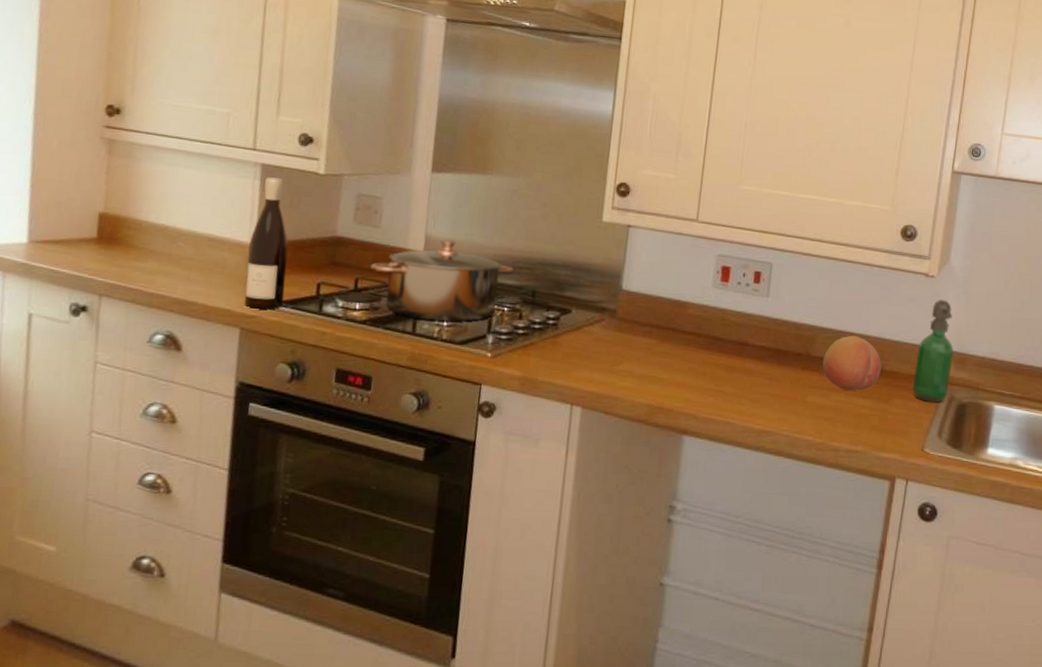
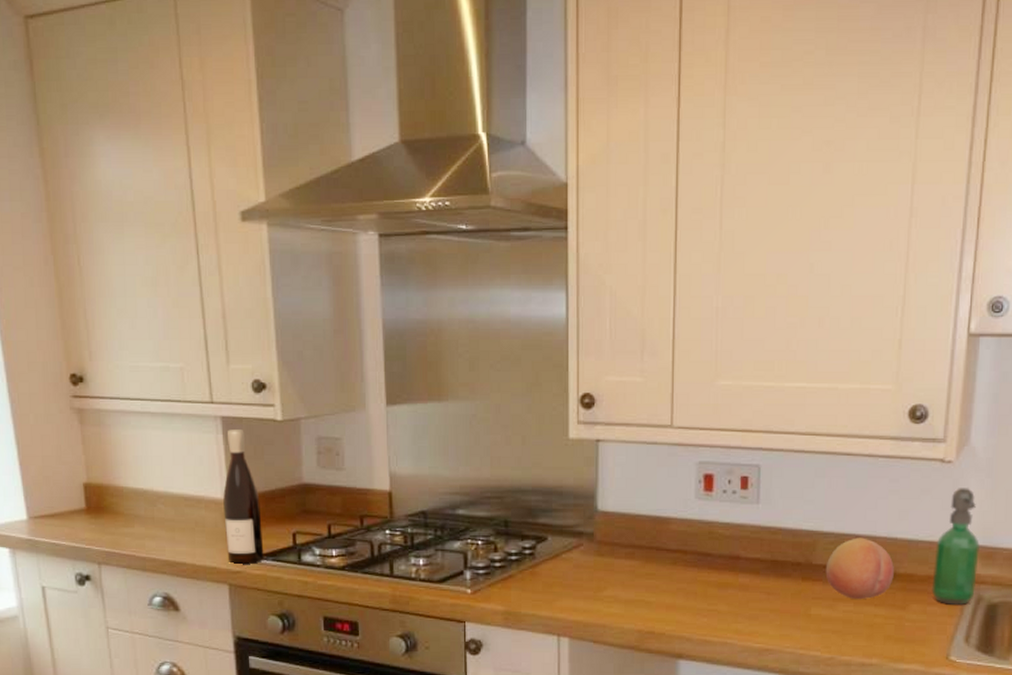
cooking pot: present [370,239,514,322] -> none [340,476,483,560]

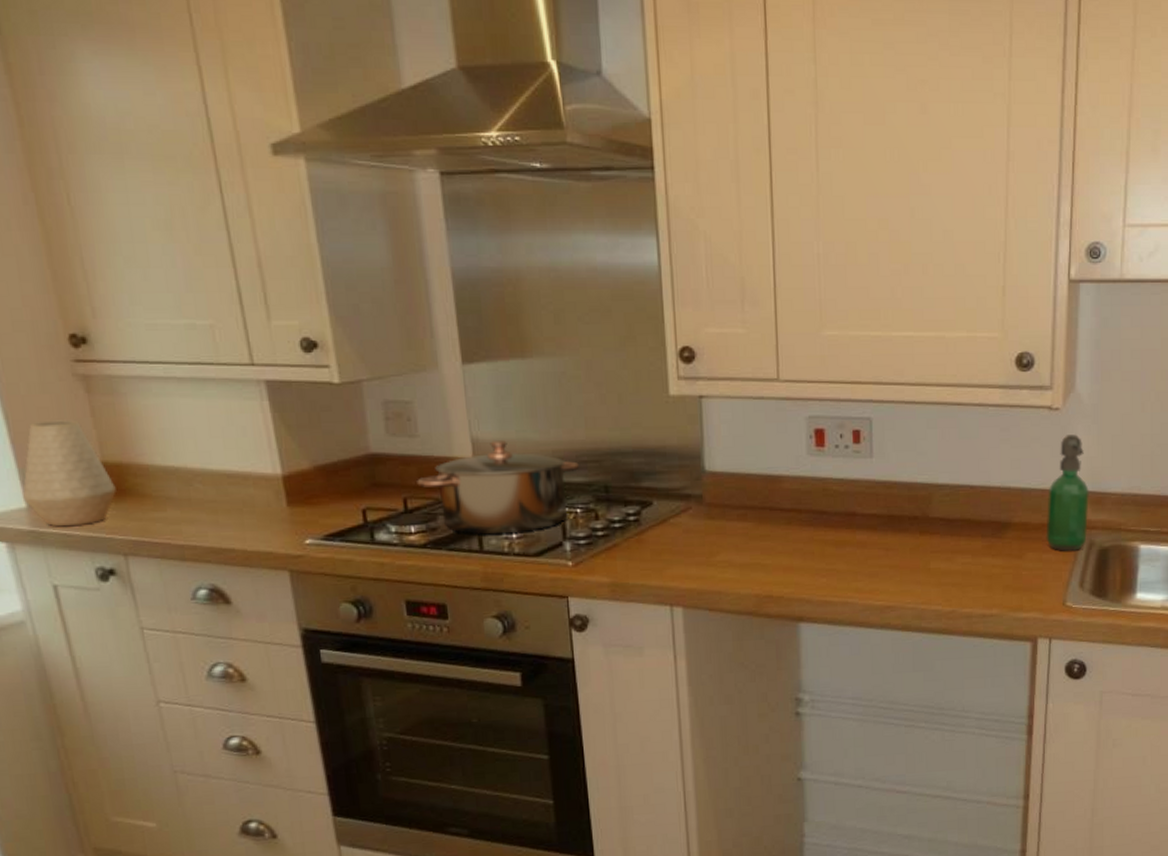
vase: none [25,446,96,537] -> present [22,419,116,527]
bottle: present [223,430,264,564] -> none [274,395,330,547]
cooking pot: none [340,476,483,560] -> present [417,440,579,534]
fruit: present [825,537,894,600] -> none [942,488,1009,551]

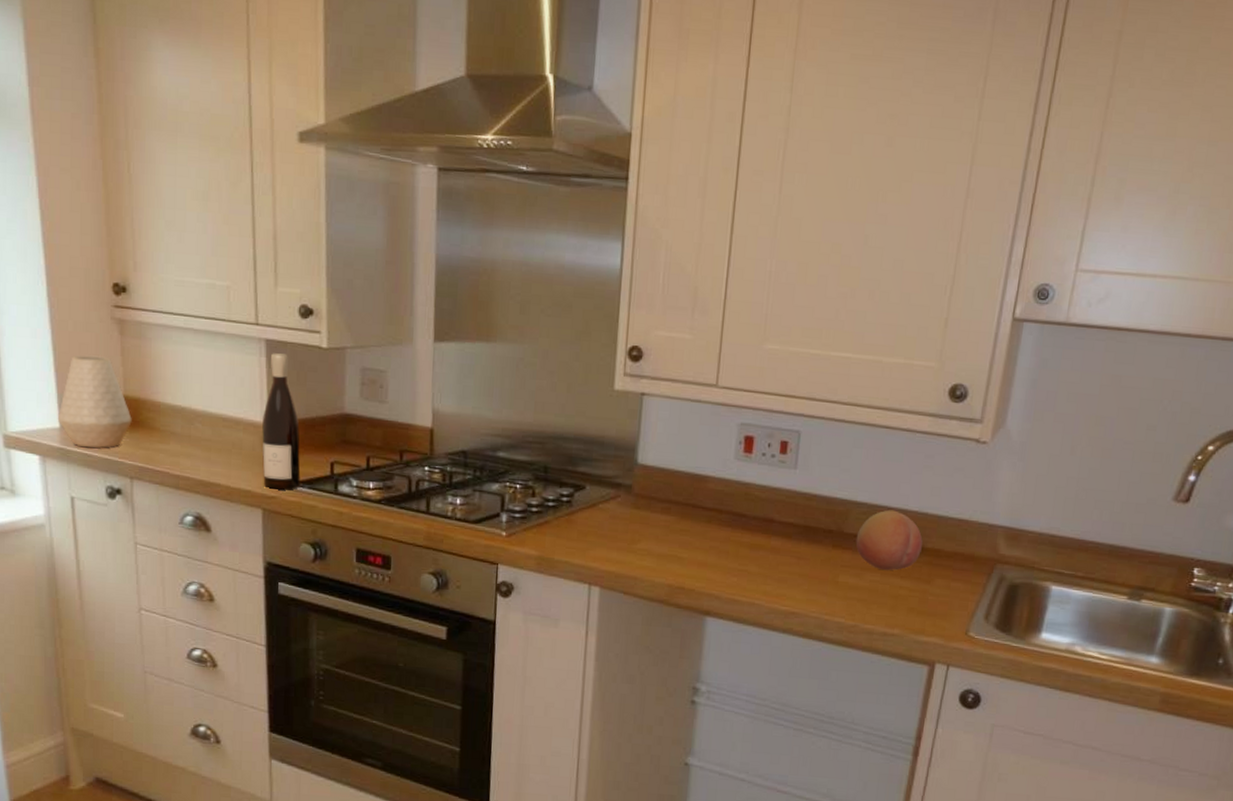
bottle: none [274,395,330,547] -> present [262,353,301,490]
cooking pot: present [417,440,579,534] -> none [380,414,524,500]
fruit: none [942,488,1009,551] -> present [856,510,923,571]
soap dispenser: present [1046,434,1089,551] -> none [957,469,1007,583]

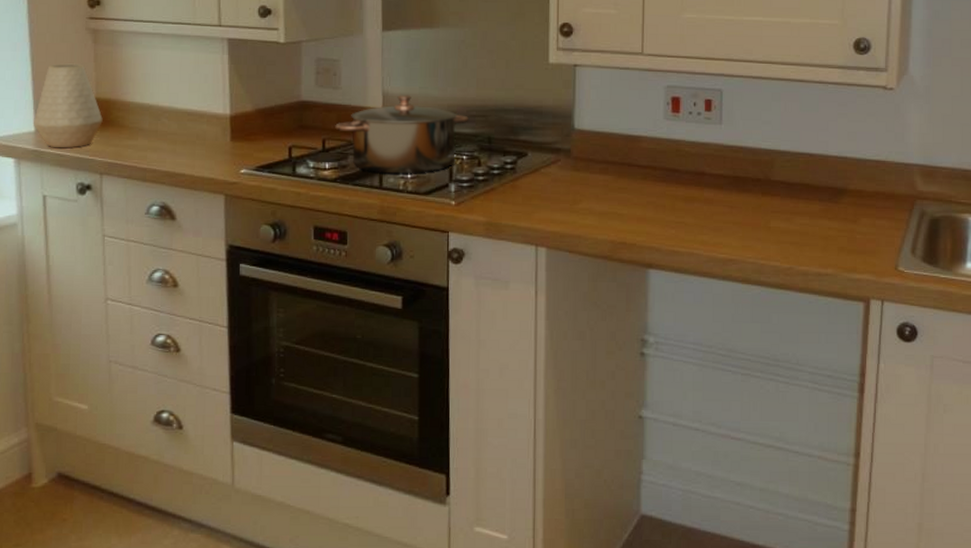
bottle: present [262,353,301,490] -> none [224,50,261,175]
cooking pot: none [380,414,524,500] -> present [335,95,468,173]
fruit: present [856,510,923,571] -> none [783,156,845,214]

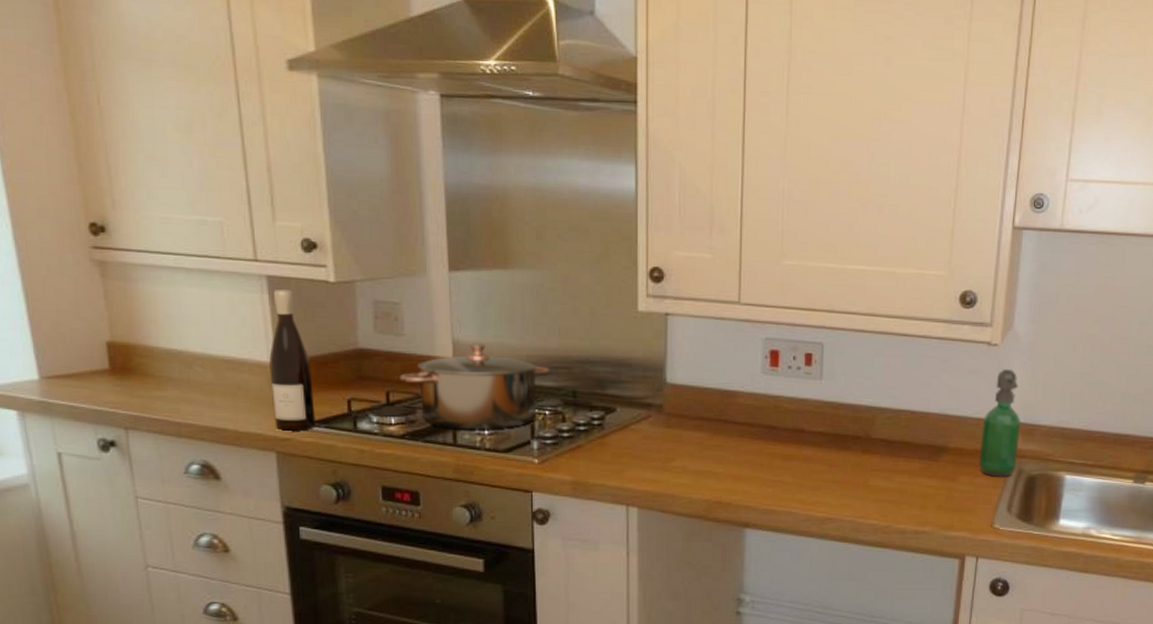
vase: present [34,63,103,149] -> none [36,300,122,400]
bottle: none [224,50,261,175] -> present [269,290,316,431]
soap dispenser: none [879,112,921,219] -> present [978,369,1021,477]

